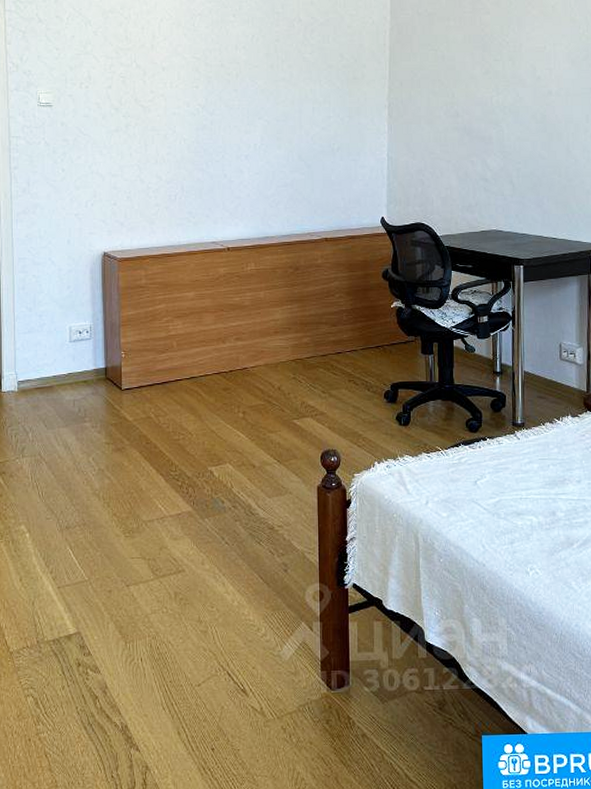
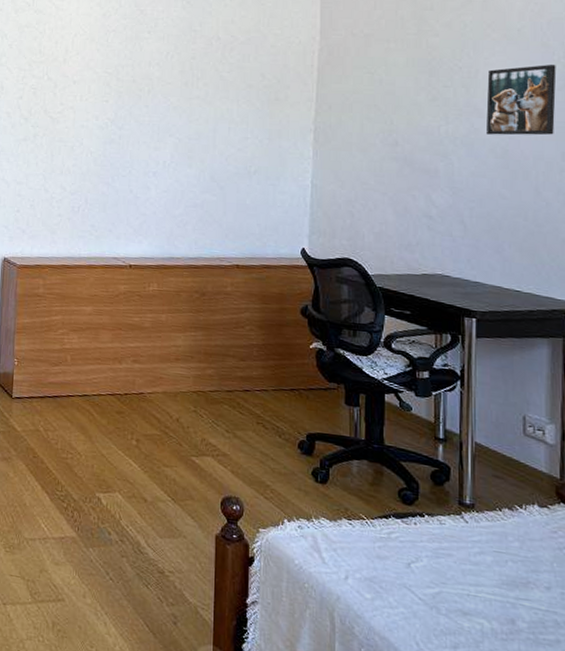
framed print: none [528,38,582,102] -> present [485,65,557,136]

